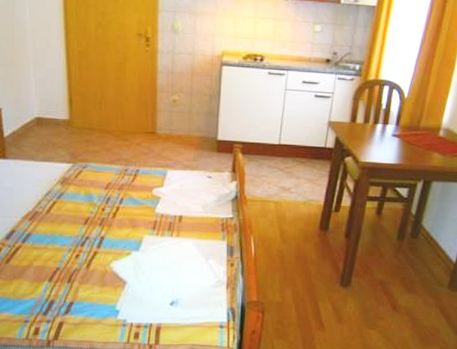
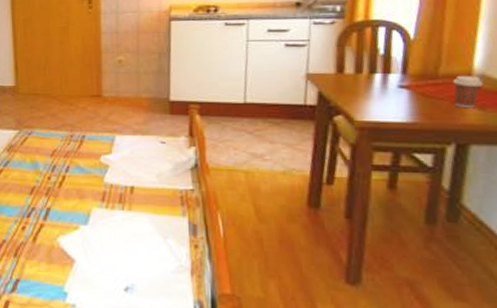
coffee cup: none [427,128,447,154] -> present [452,75,484,109]

